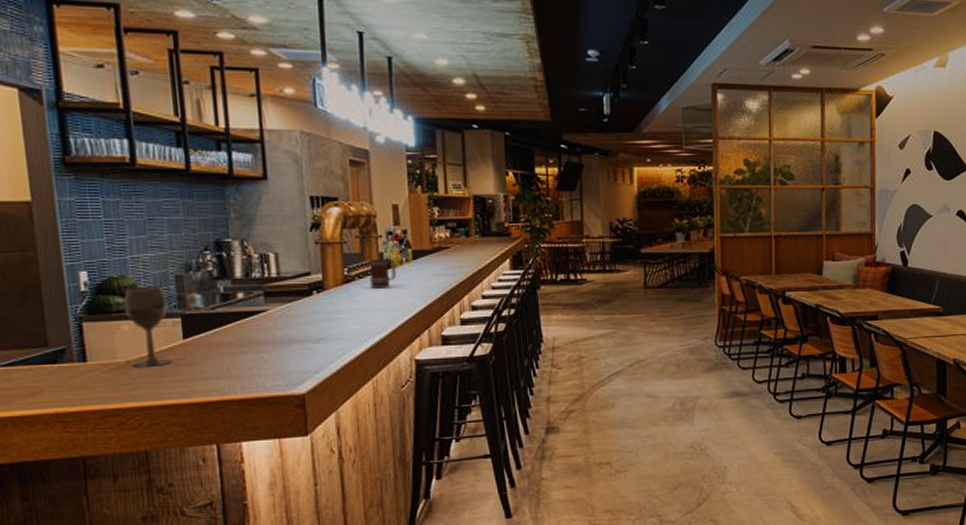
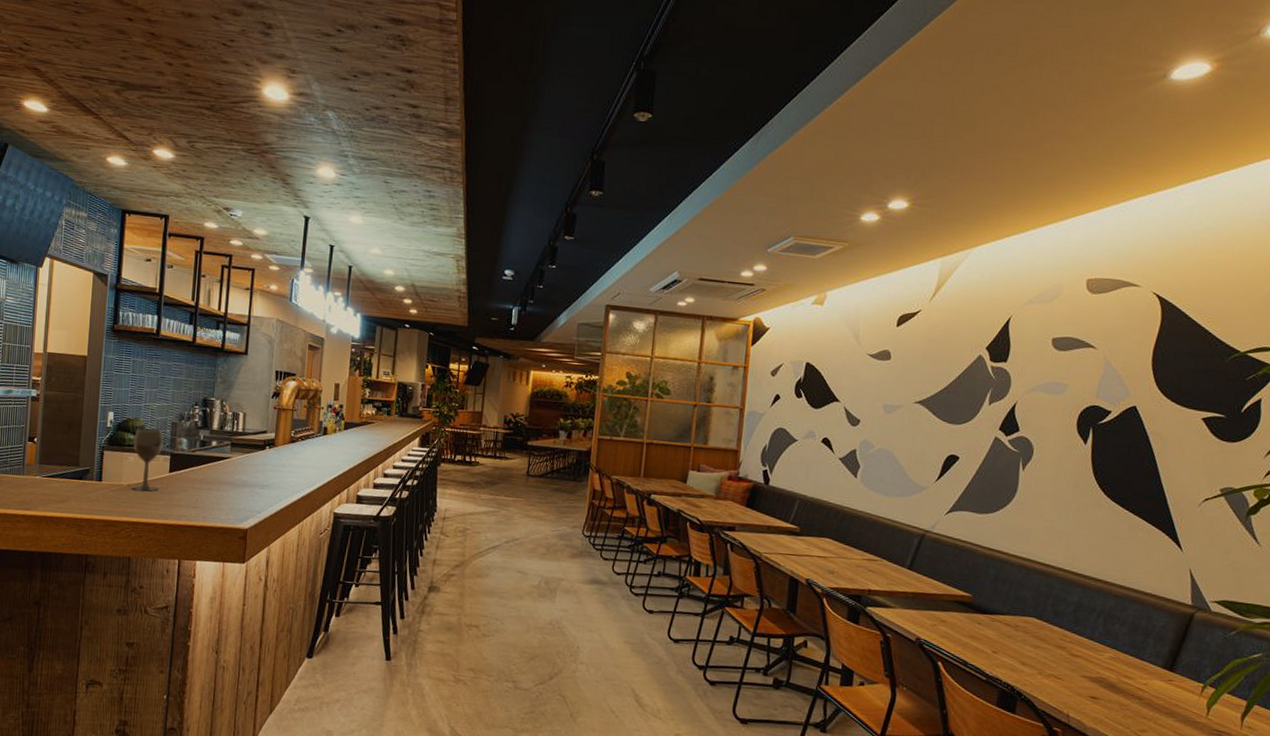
beer mug: present [369,258,396,289] -> none [309,426,331,451]

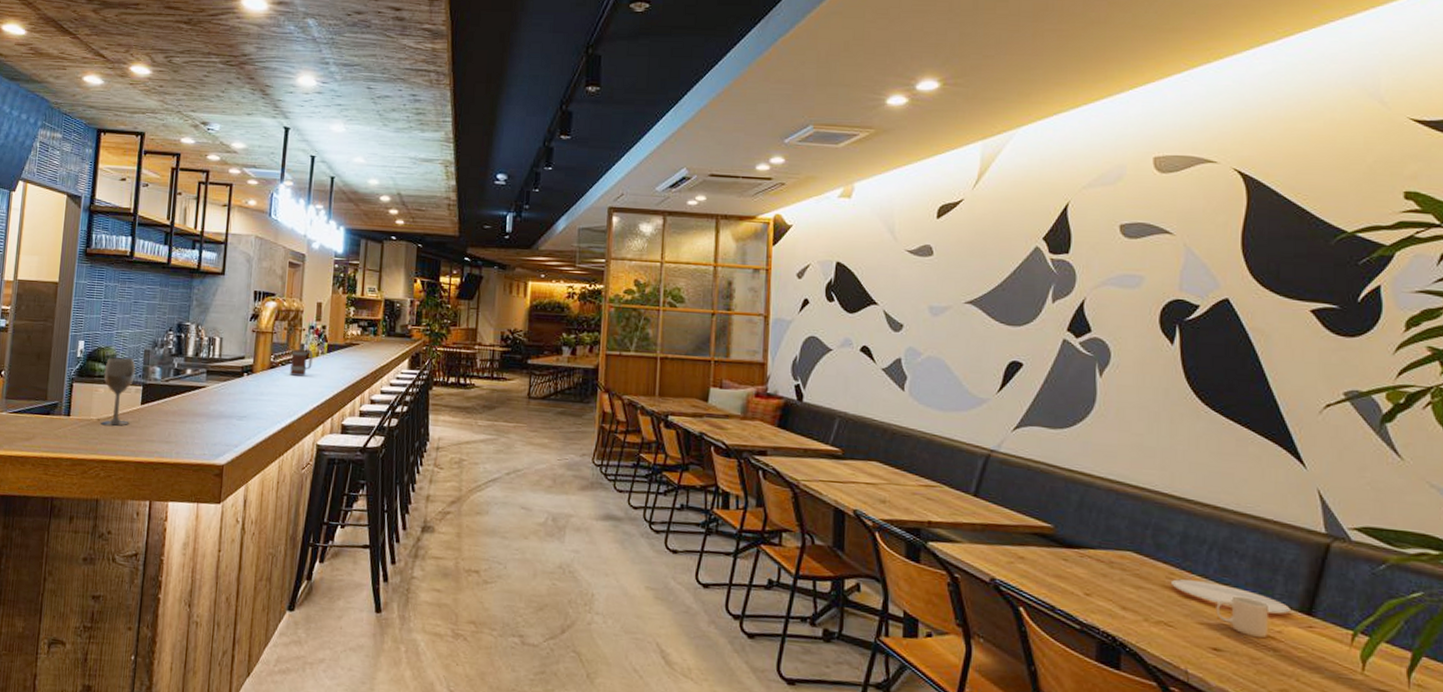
beer mug: none [309,426,331,451] -> present [290,349,313,376]
plate: none [1062,640,1156,670] -> present [1170,579,1290,615]
cup: none [1097,654,1139,689] -> present [1216,595,1269,639]

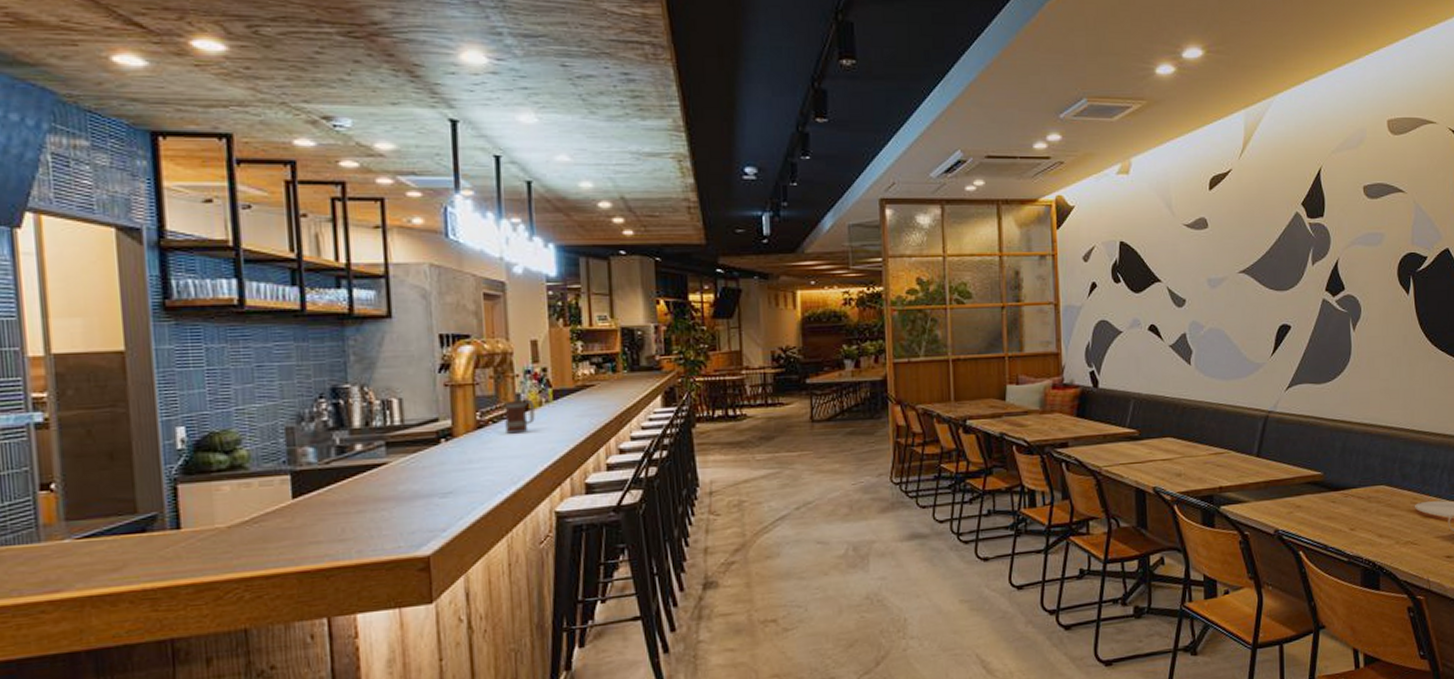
wine glass: present [101,356,136,427] -> none [225,439,279,534]

